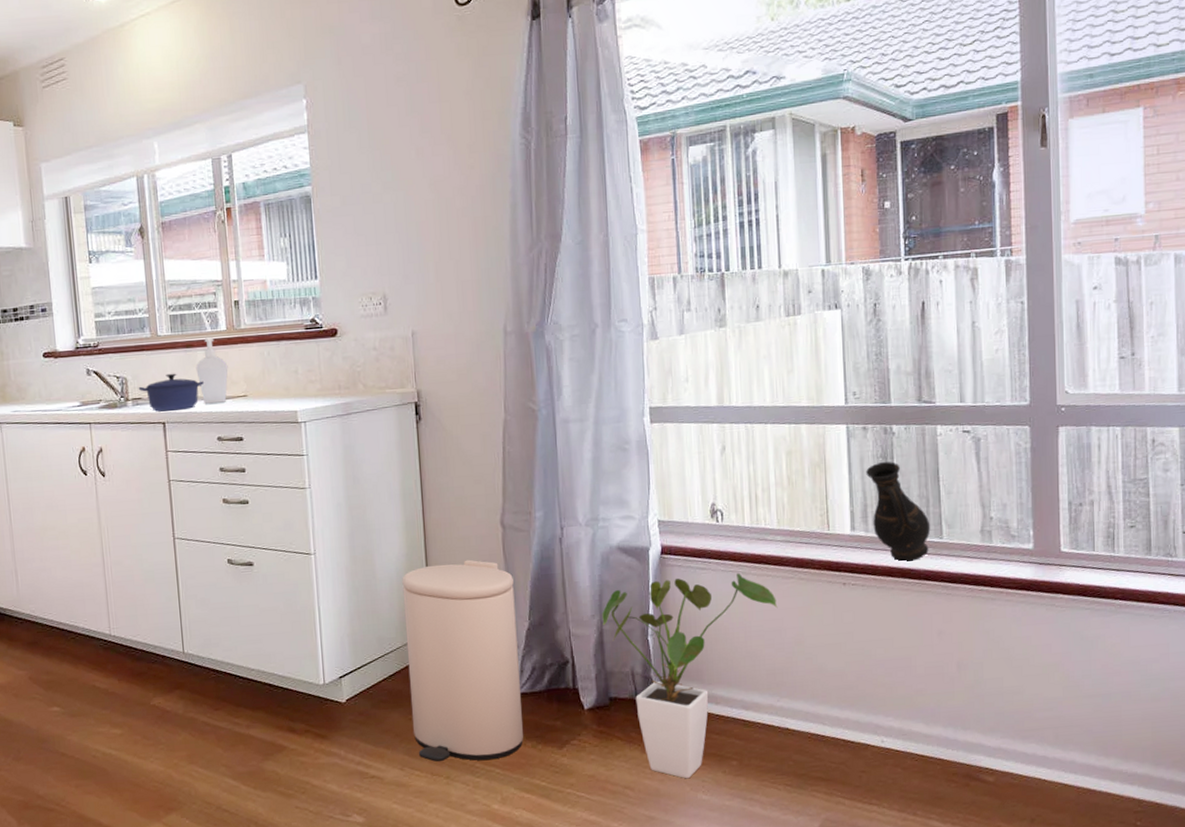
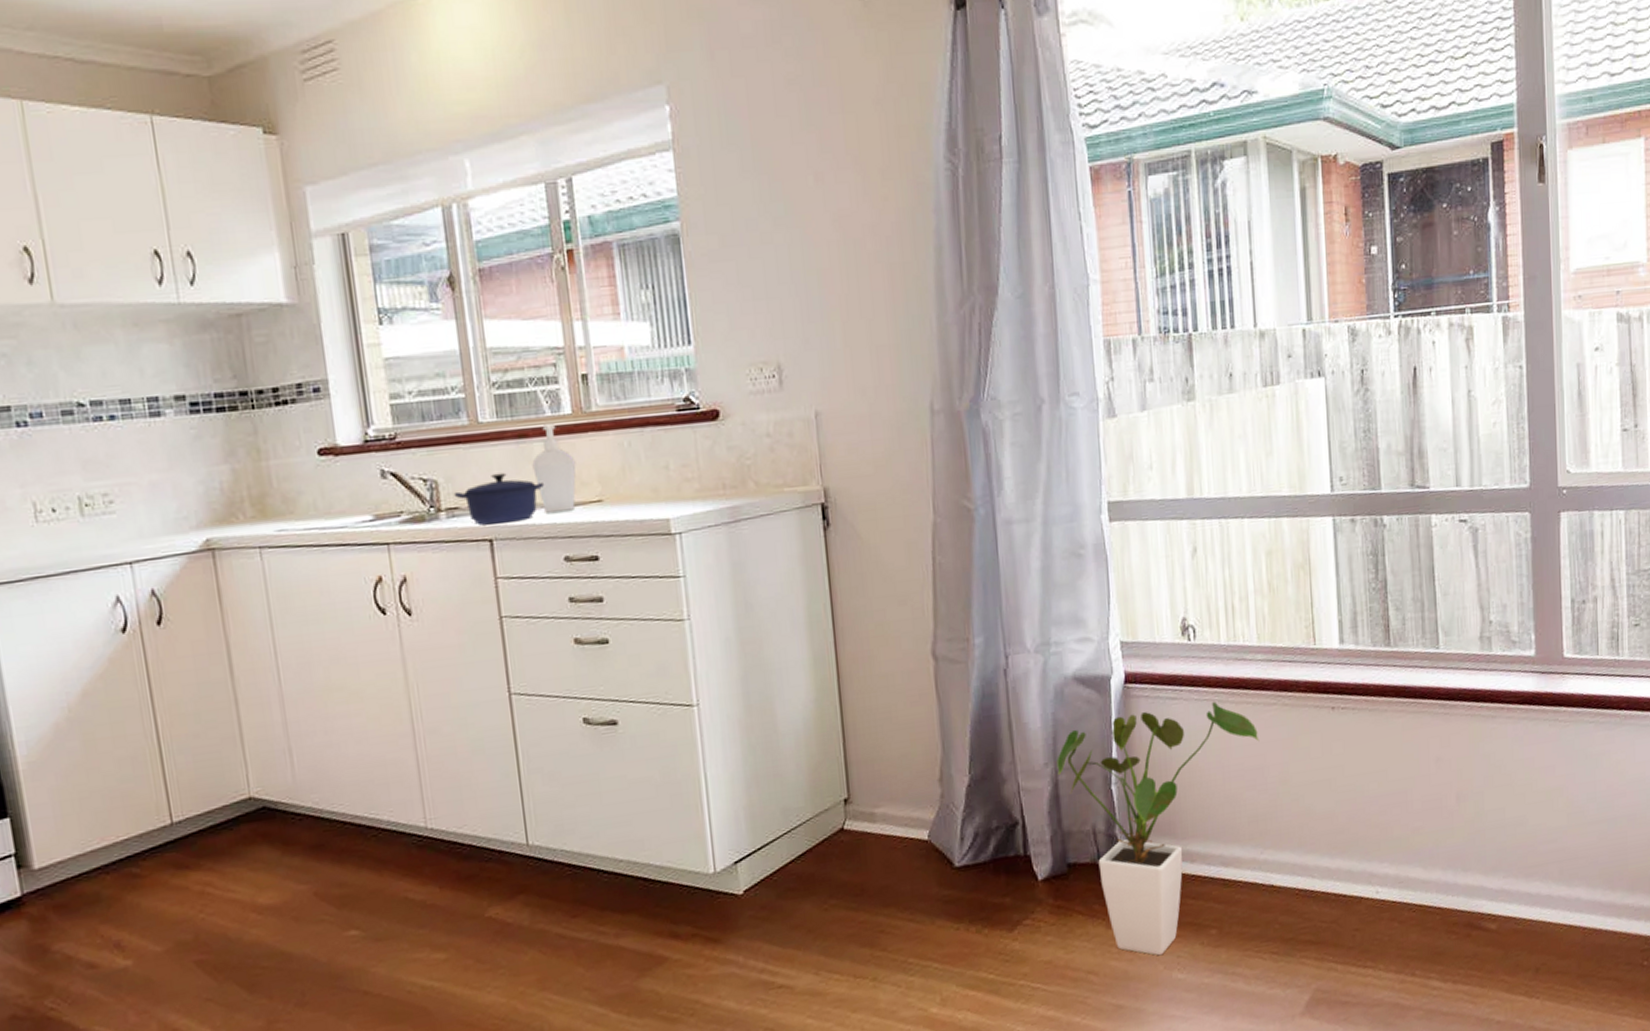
pedal bin: present [402,559,523,762] -> none [810,701,966,961]
jug: present [866,462,931,562] -> none [1355,559,1426,678]

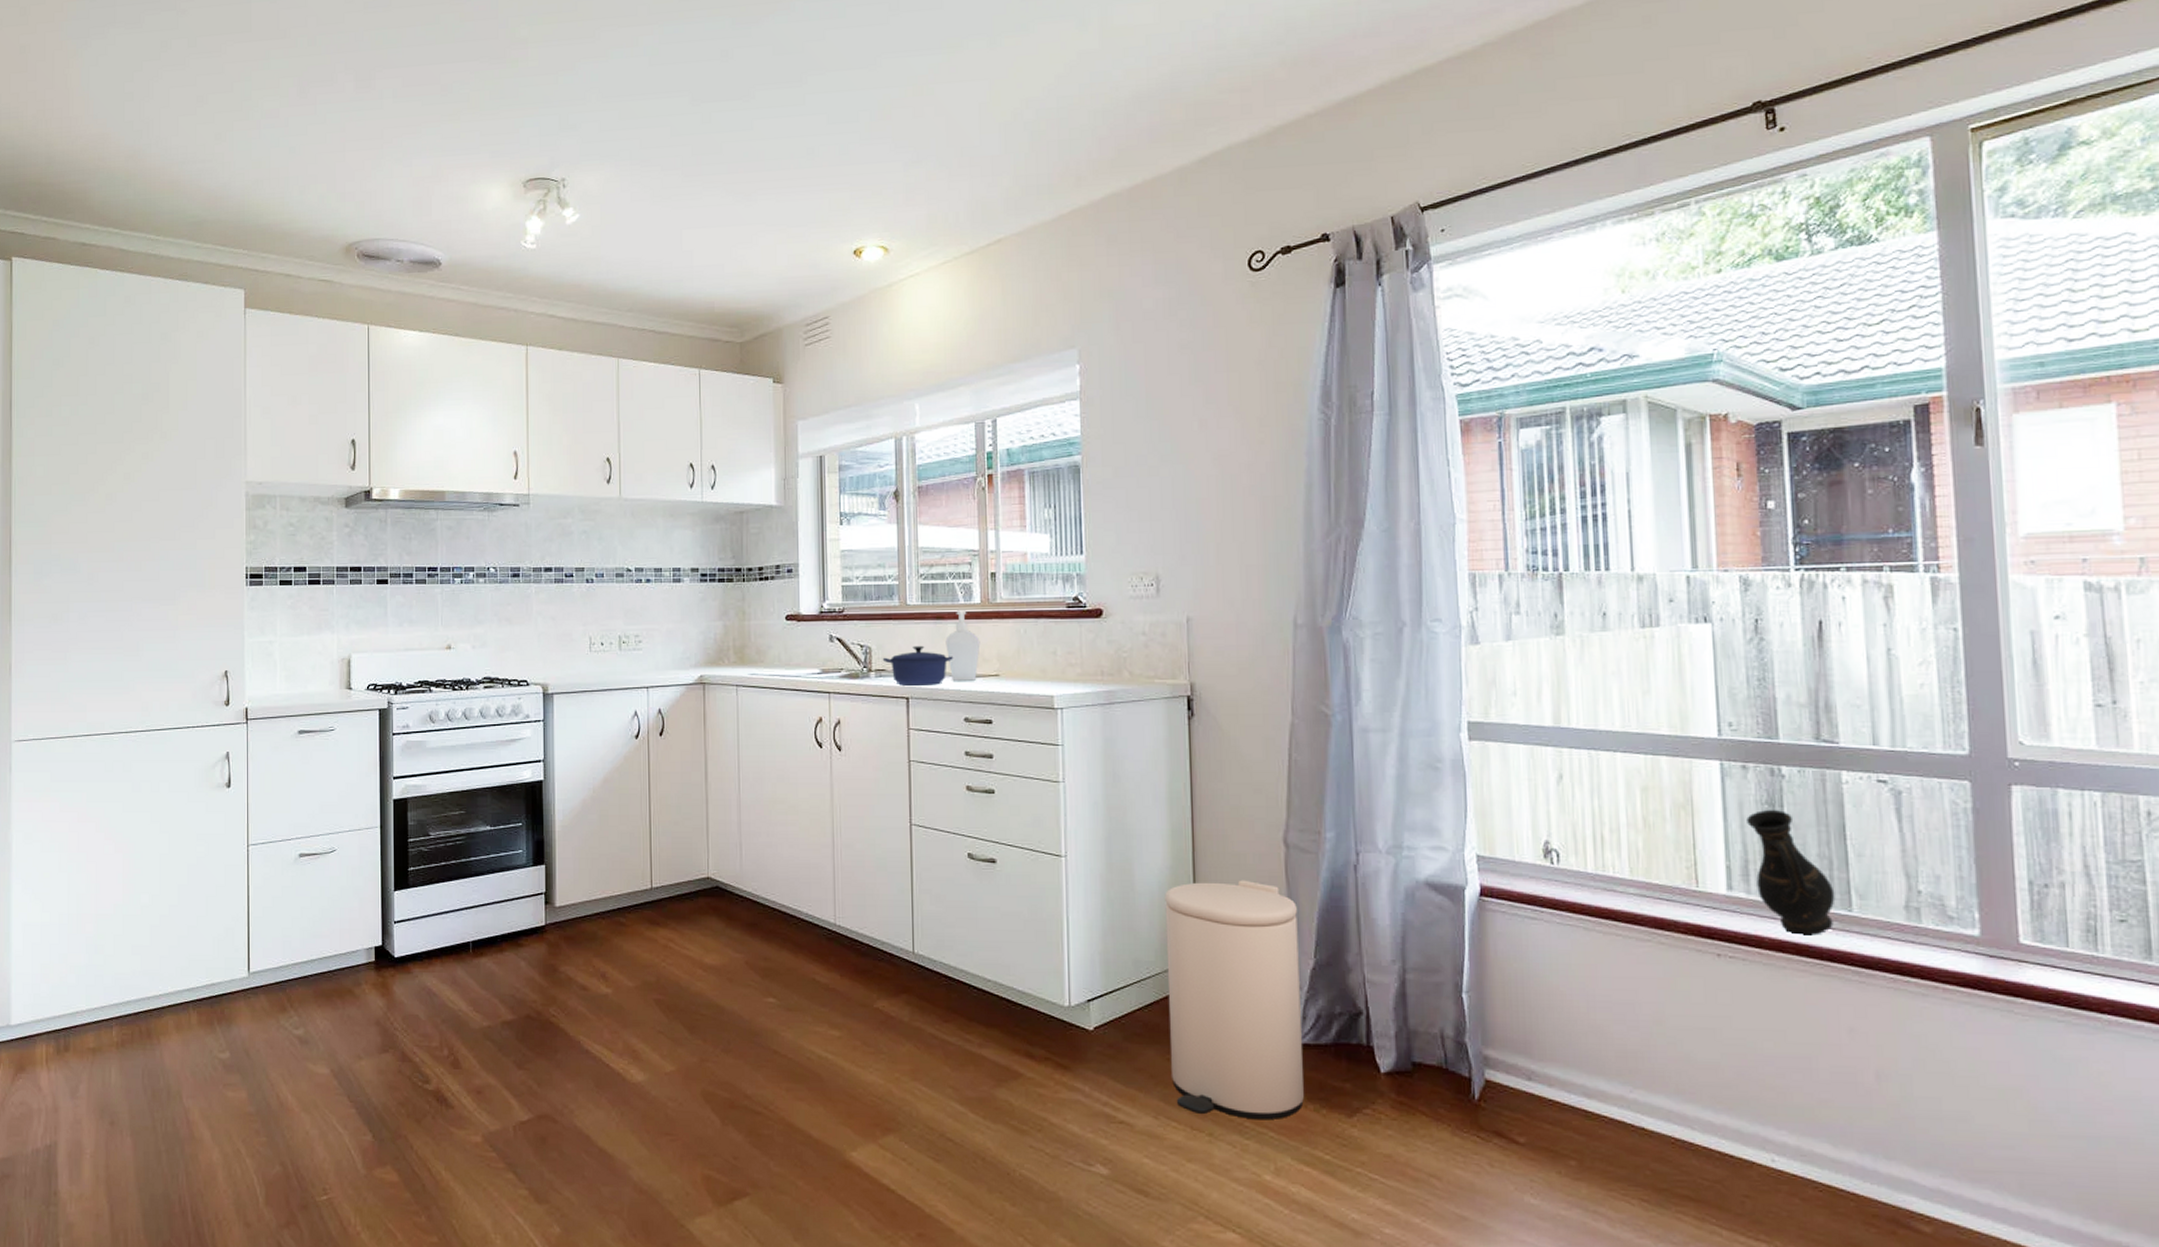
pedal bin: none [810,701,966,961] -> present [1165,880,1304,1120]
house plant: present [1056,701,1260,956] -> none [1405,927,1631,1175]
jug: none [1355,559,1426,678] -> present [1747,810,1835,936]

